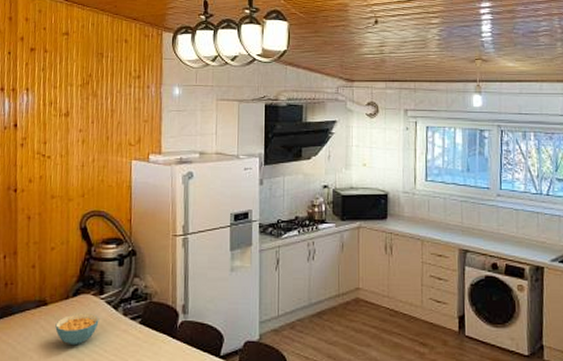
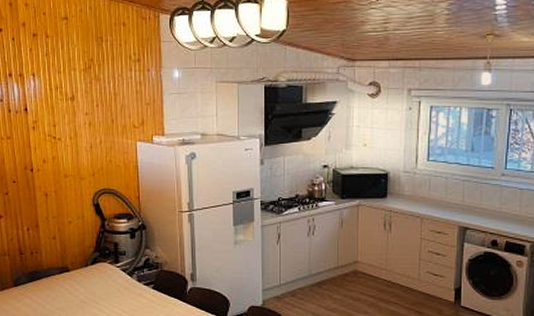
cereal bowl: present [55,312,99,346] -> none [78,278,116,306]

